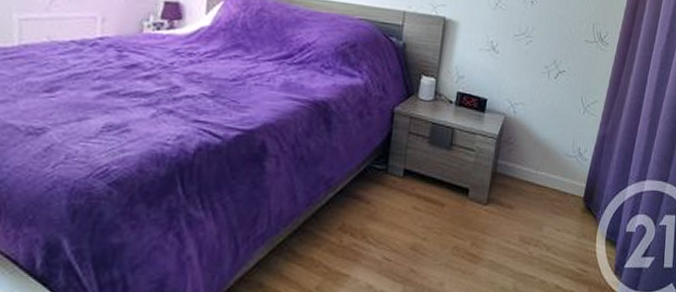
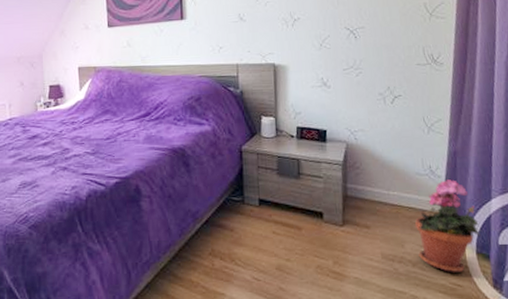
potted plant: none [554,163,613,258] -> present [415,180,481,272]

